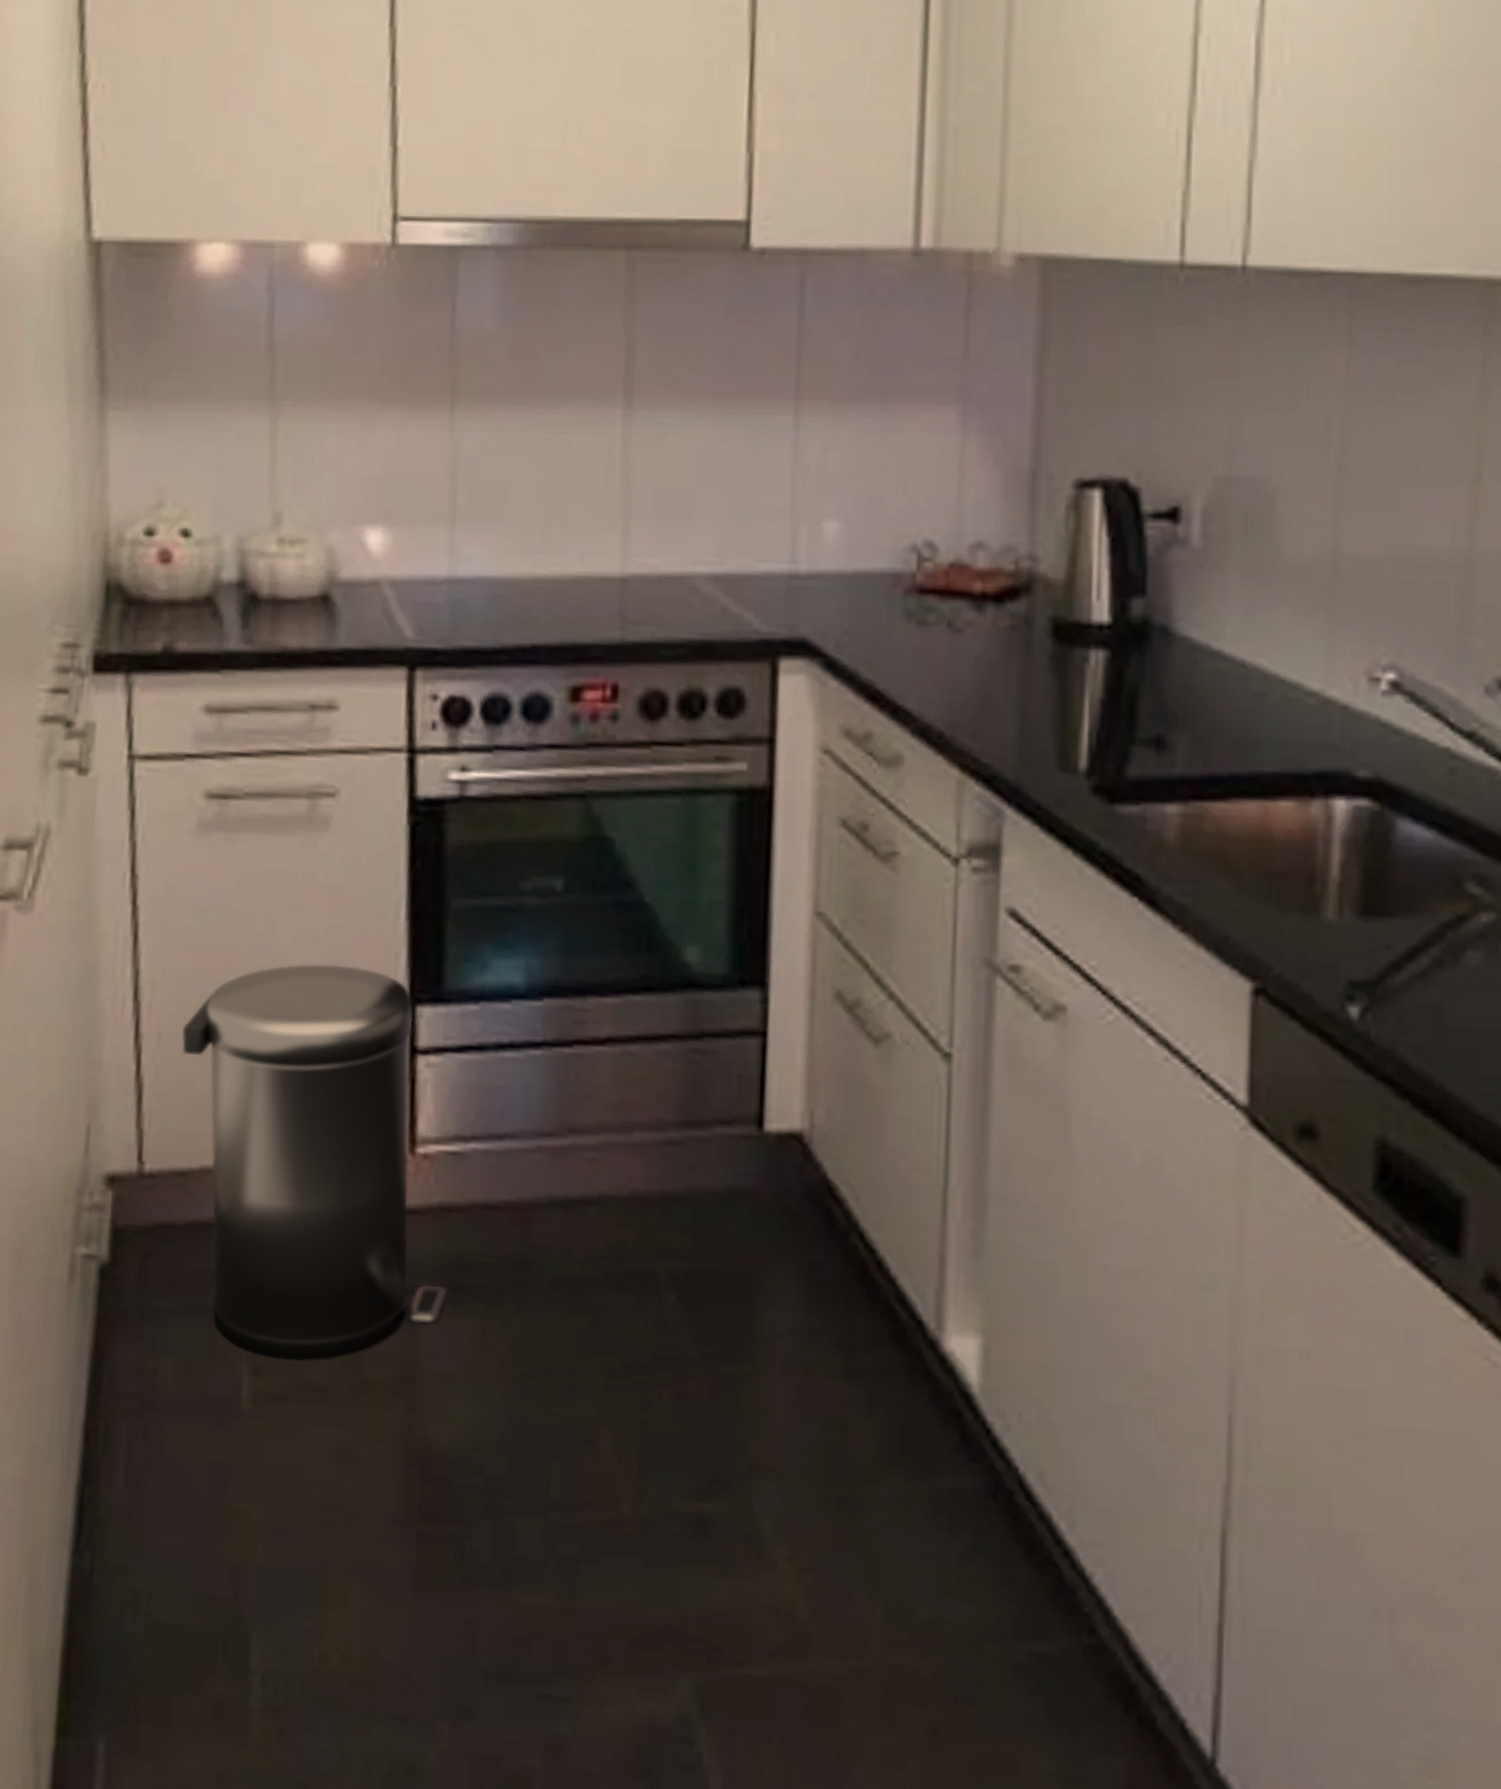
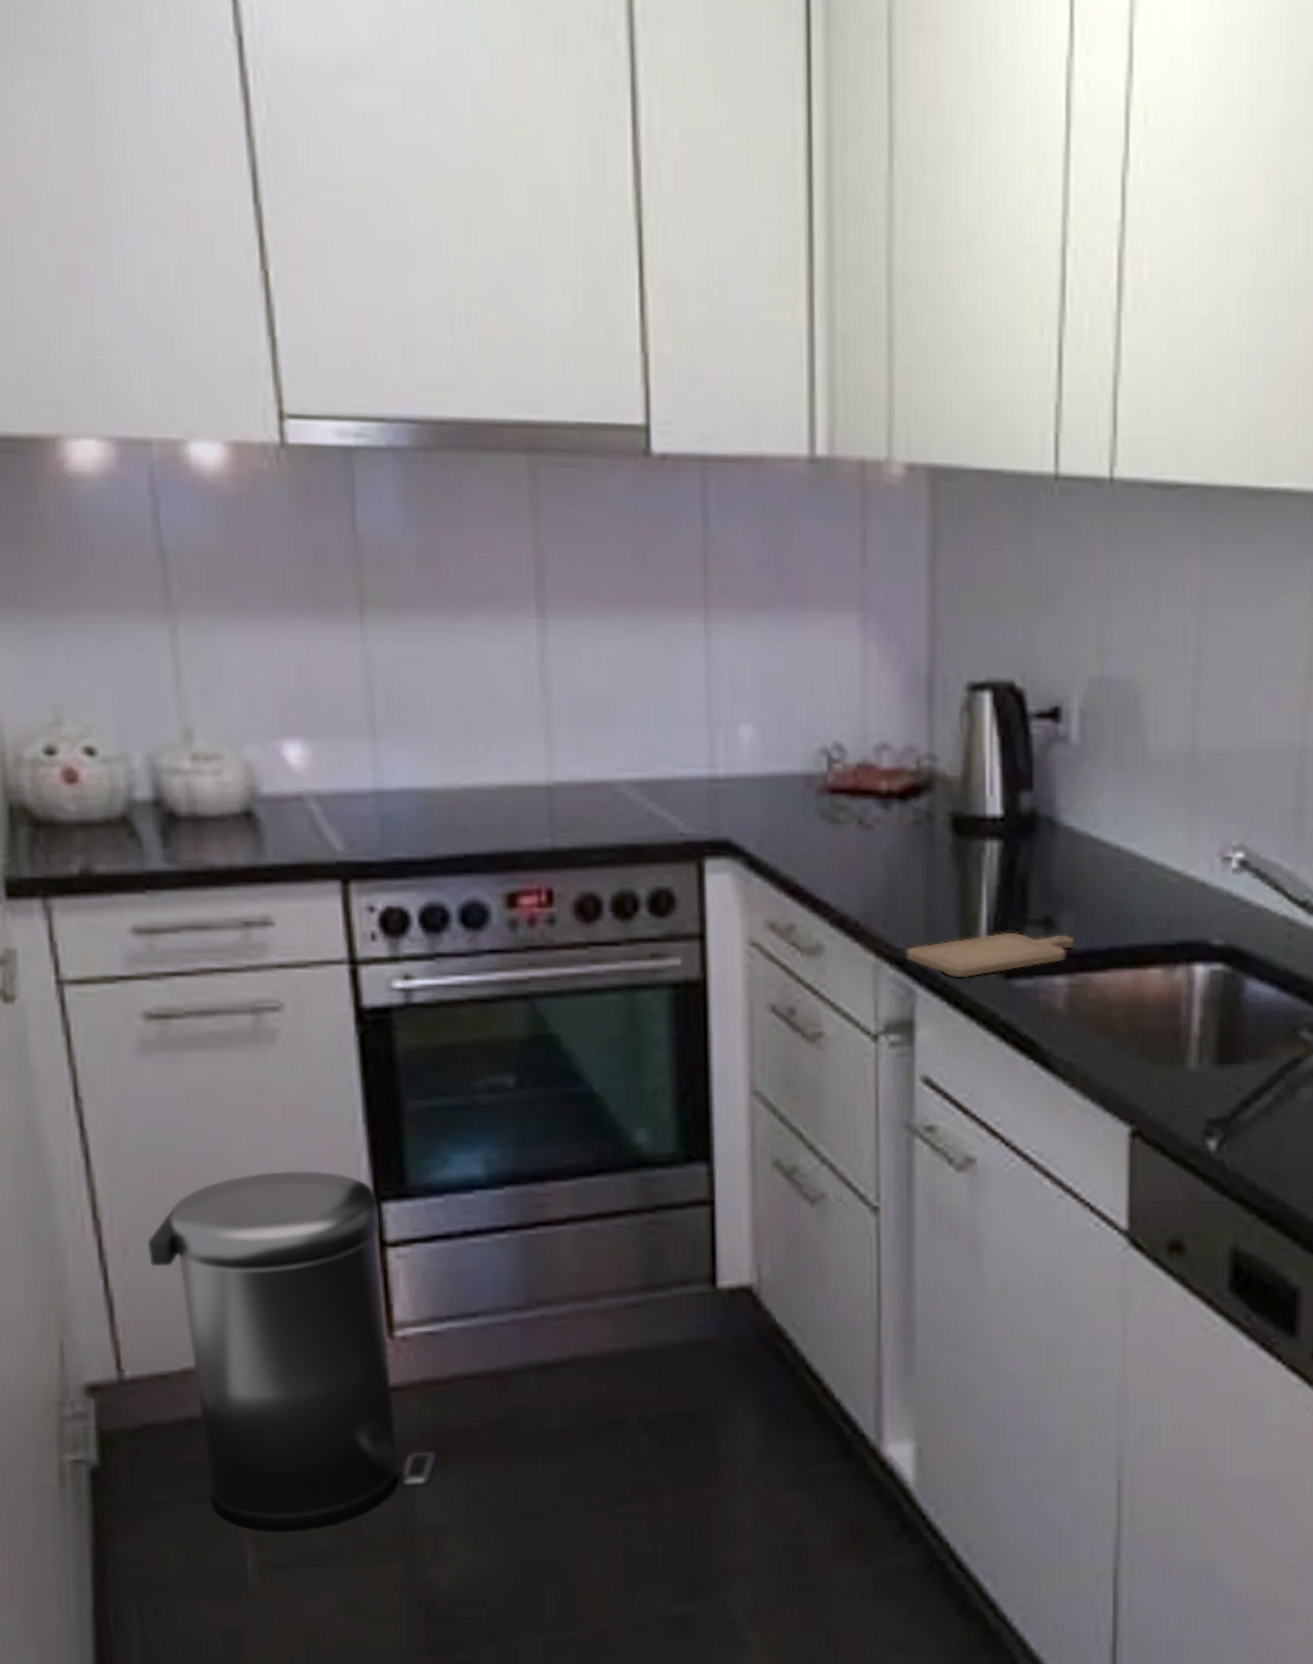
chopping board: none [995,751,1189,800] -> present [906,932,1073,978]

